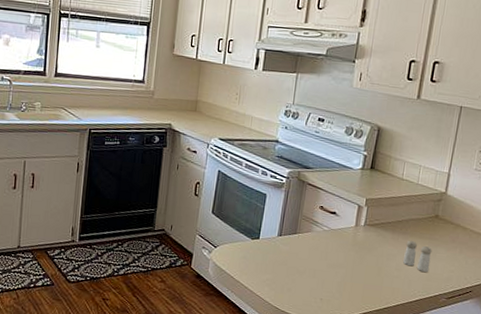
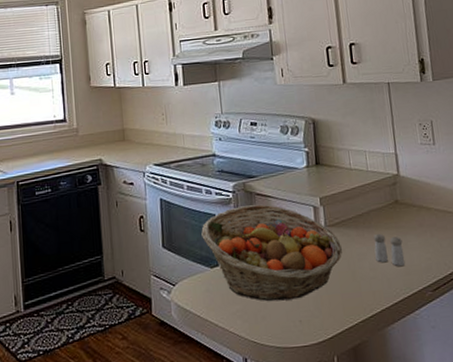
fruit basket: none [249,191,376,281] -> present [201,204,343,301]

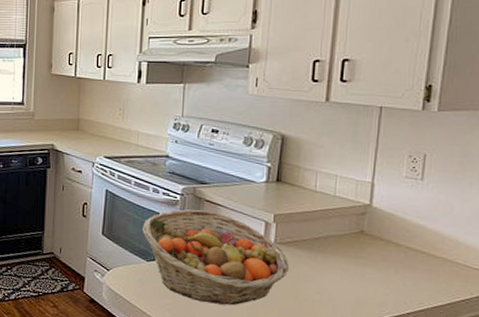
salt and pepper shaker: present [373,233,406,266] -> none [325,259,360,295]

